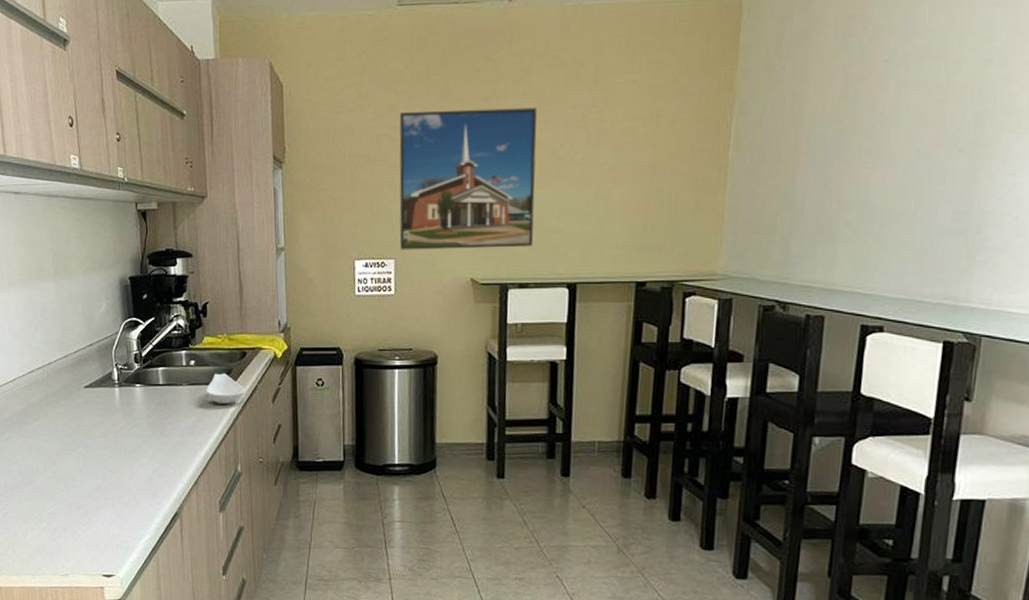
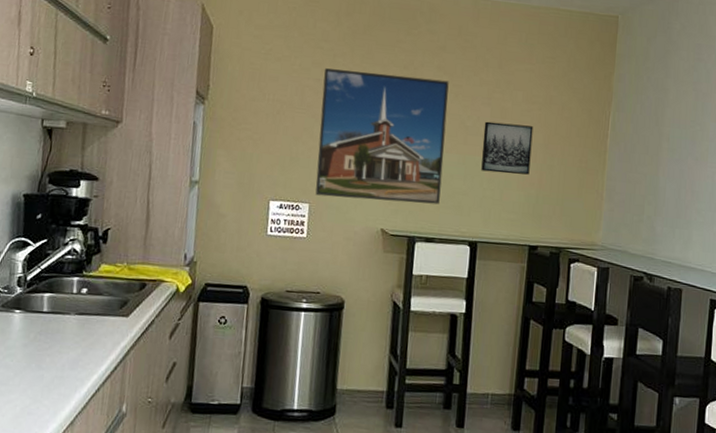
spoon rest: present [206,373,246,405] -> none [96,303,141,338]
wall art: none [578,146,638,205] -> present [481,121,534,175]

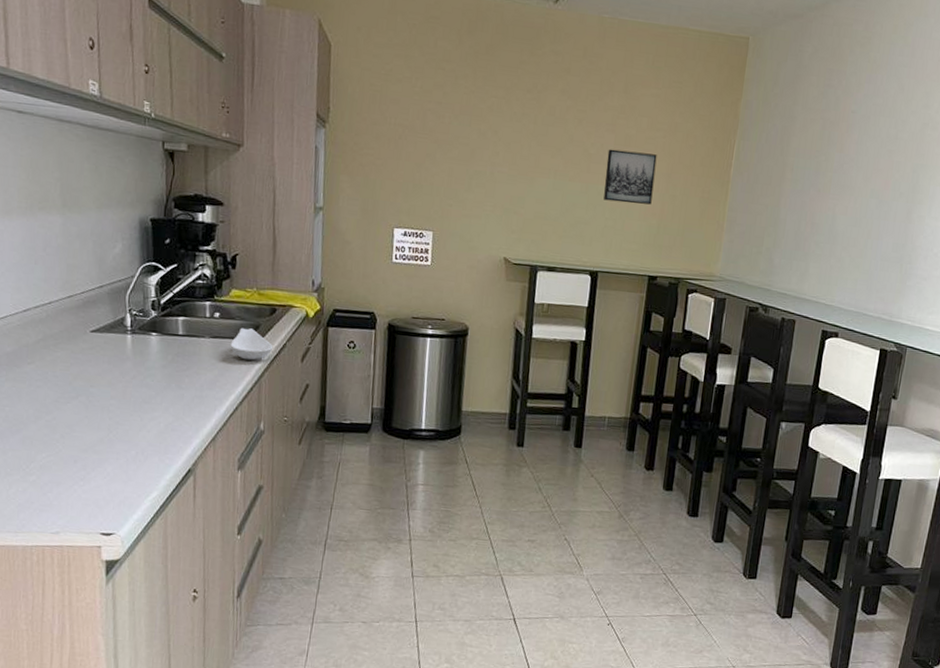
spoon rest: none [96,303,141,338] -> present [230,327,273,361]
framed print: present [315,68,449,205] -> none [439,91,573,234]

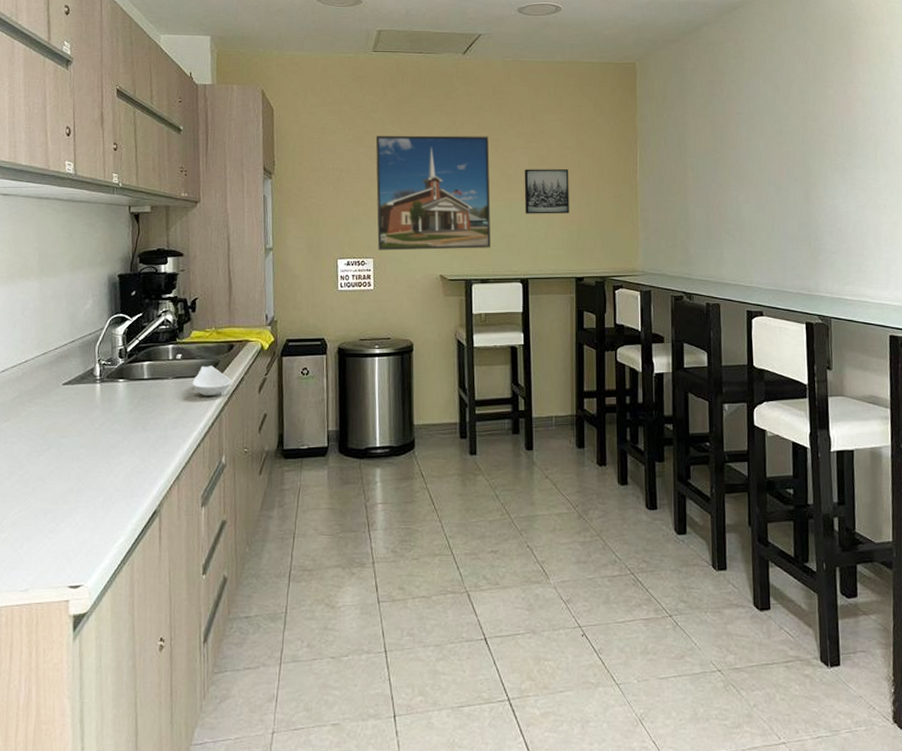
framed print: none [439,91,573,234] -> present [375,135,491,251]

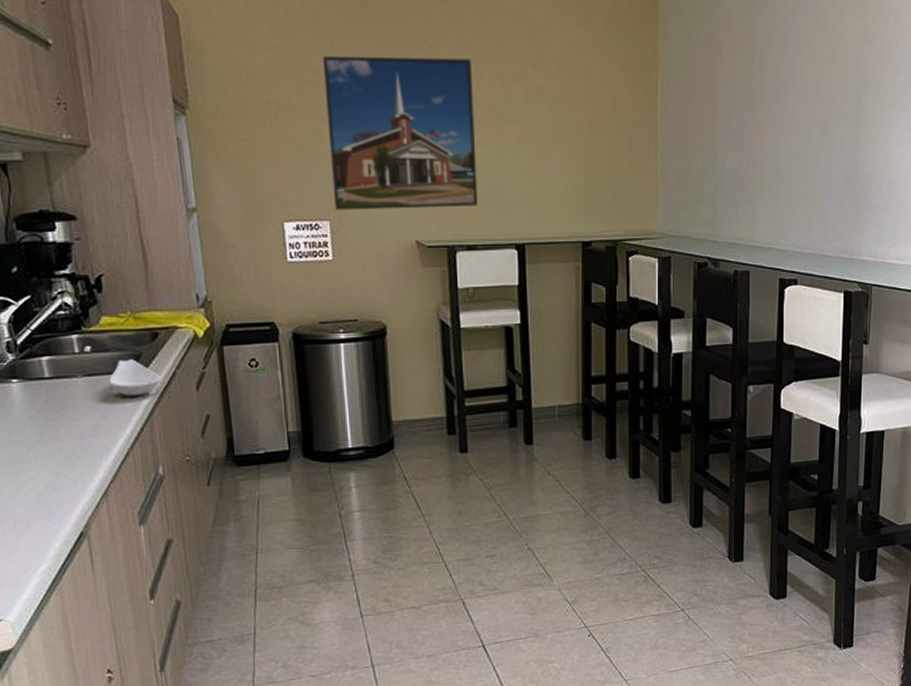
wall art: present [524,169,569,214] -> none [517,103,574,163]

